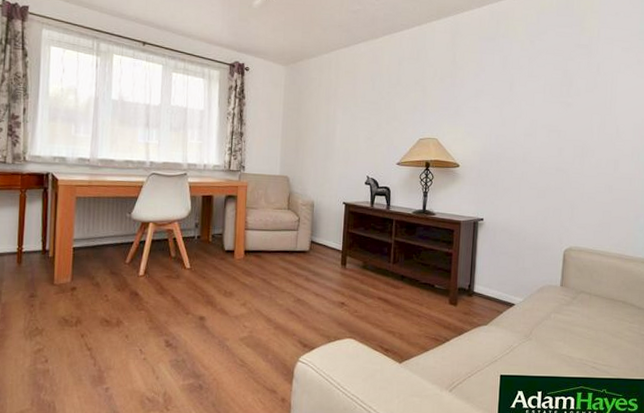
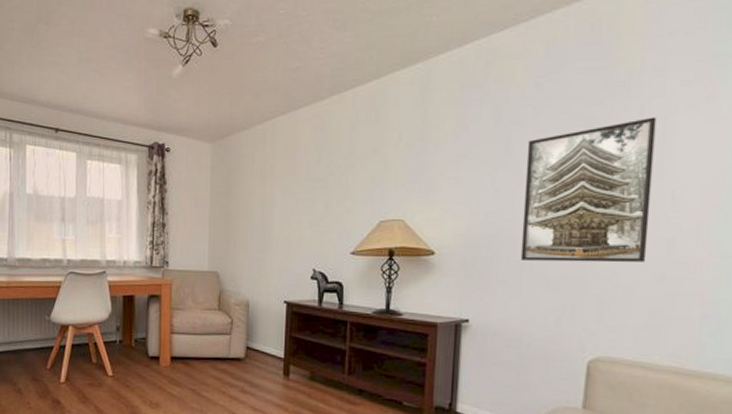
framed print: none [519,72,607,177] -> present [520,117,657,263]

